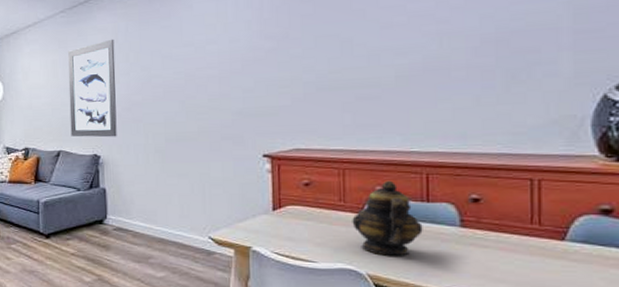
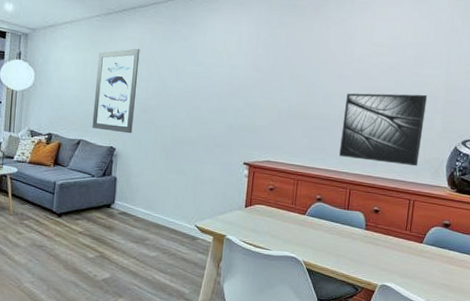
teapot: present [352,180,423,256] -> none [298,191,343,249]
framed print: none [402,27,540,132] -> present [339,93,427,167]

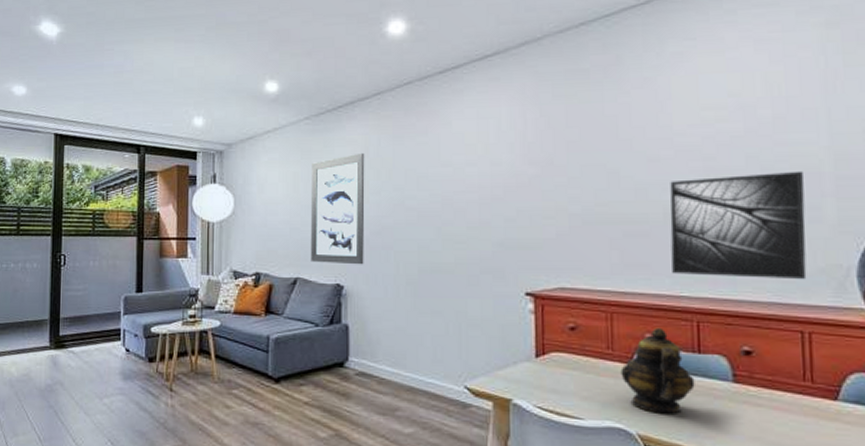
teapot: none [298,191,343,249] -> present [620,327,695,414]

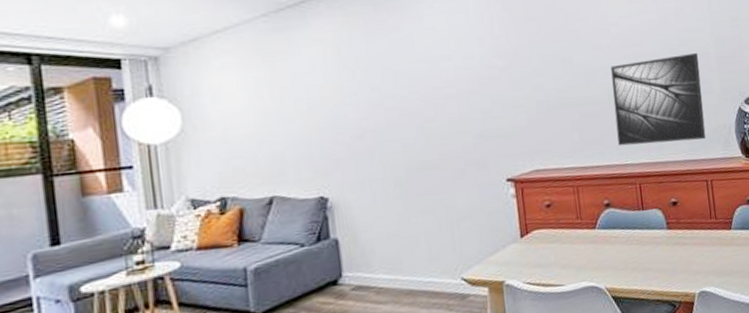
wall art: present [310,152,365,265] -> none [276,52,348,177]
teapot: present [620,327,695,414] -> none [588,193,643,267]

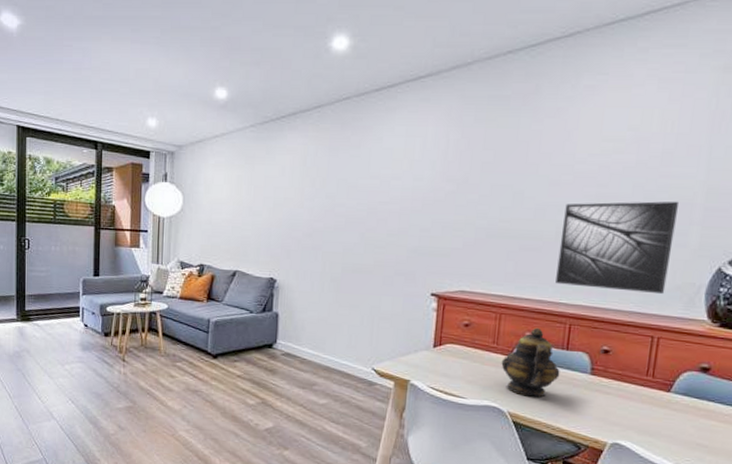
teapot: none [588,193,643,267] -> present [501,327,560,398]

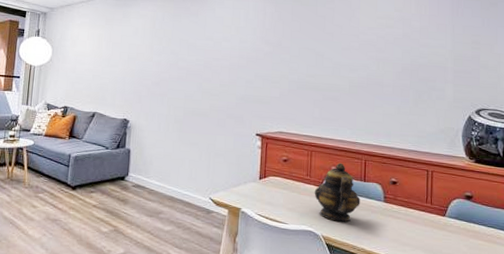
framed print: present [555,201,678,295] -> none [352,64,435,137]

